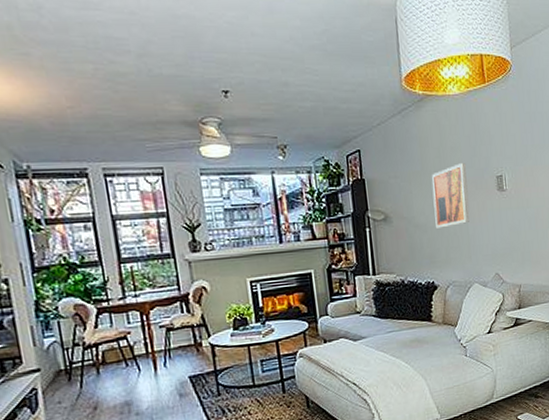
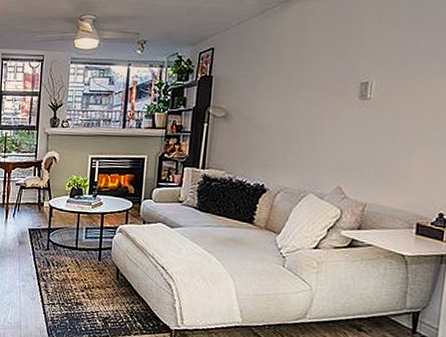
wall art: present [431,163,470,229] -> none [278,66,327,132]

